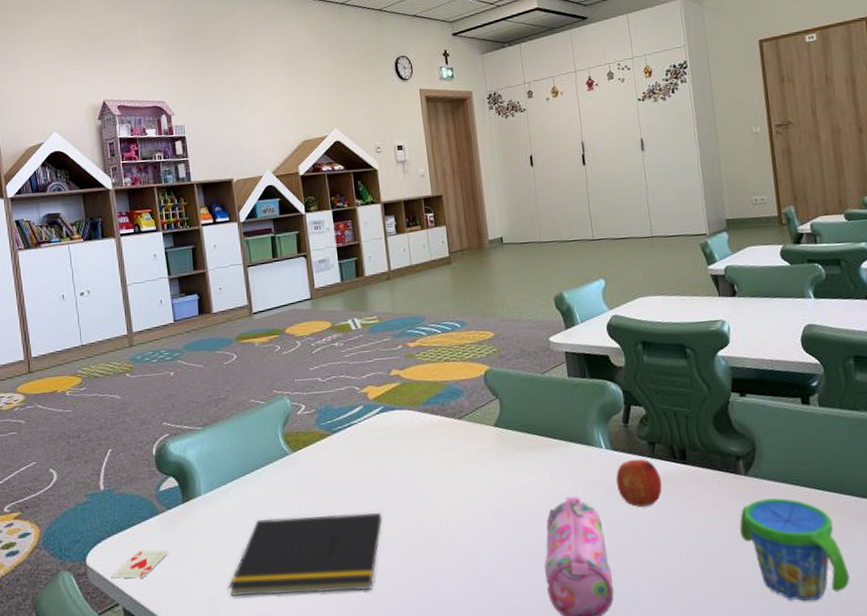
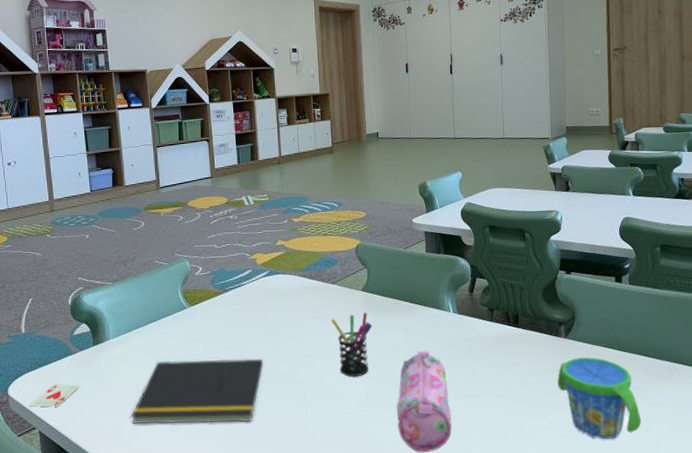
pen holder: none [459,452,510,531] -> present [331,312,373,377]
fruit: present [616,458,662,507] -> none [460,322,497,361]

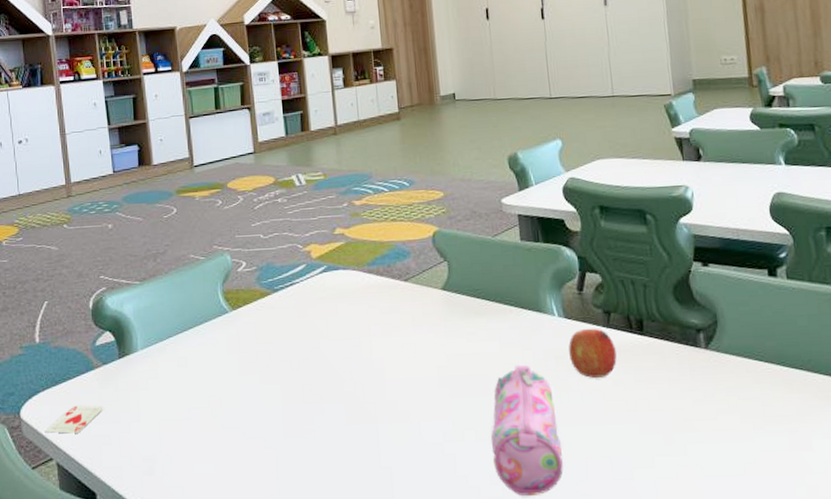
notepad: present [131,359,264,425] -> none [164,375,324,456]
pen holder: present [331,312,373,377] -> none [404,316,457,398]
fruit: none [460,322,497,361] -> present [568,328,617,378]
snack cup: present [557,357,642,439] -> none [698,374,815,483]

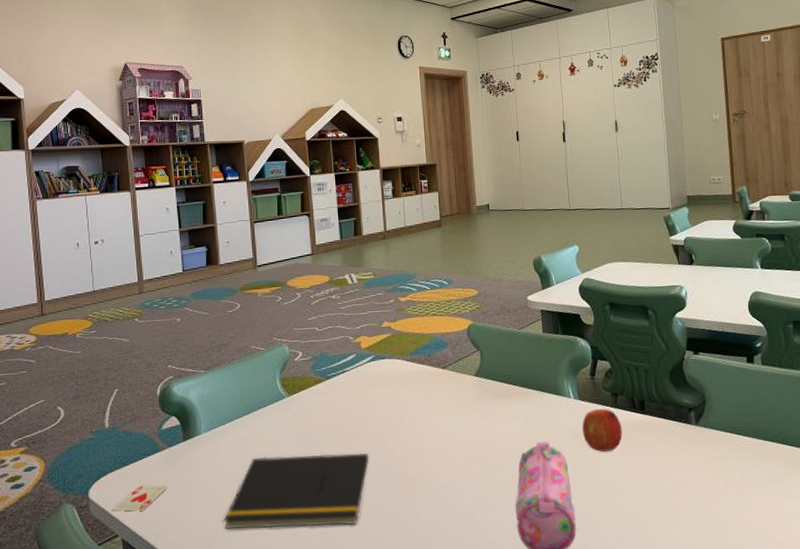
notepad: none [164,375,324,456] -> present [223,453,370,530]

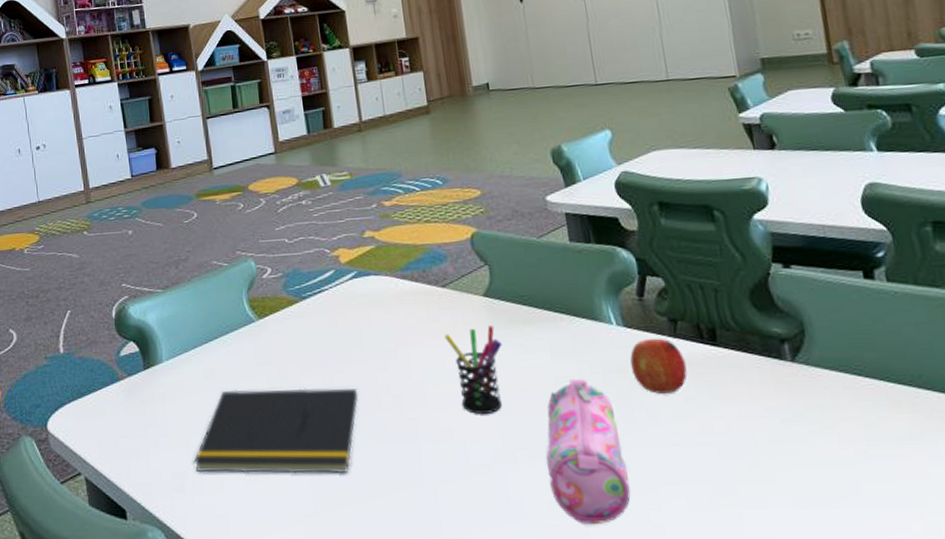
card: present [113,484,169,512] -> none [73,418,131,447]
pen holder: none [442,399,487,472] -> present [444,325,503,414]

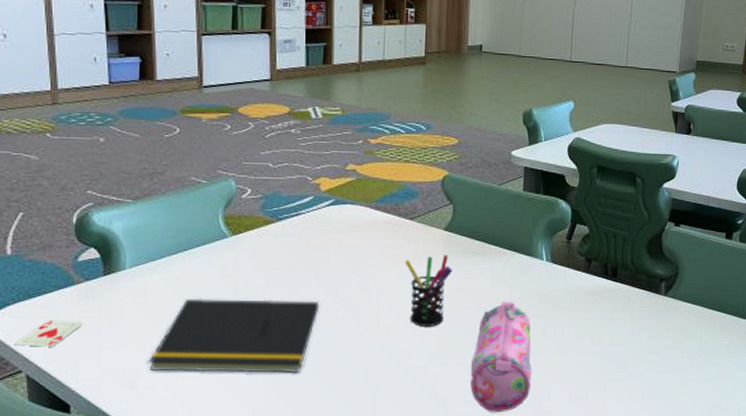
card: none [73,418,131,447] -> present [15,320,84,347]
fruit: present [630,338,688,394] -> none [550,273,591,315]

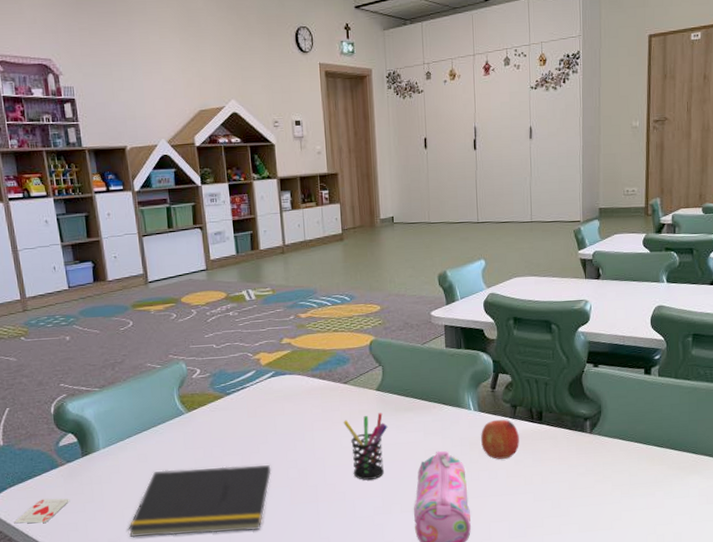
fruit: none [550,273,591,315] -> present [481,419,519,459]

